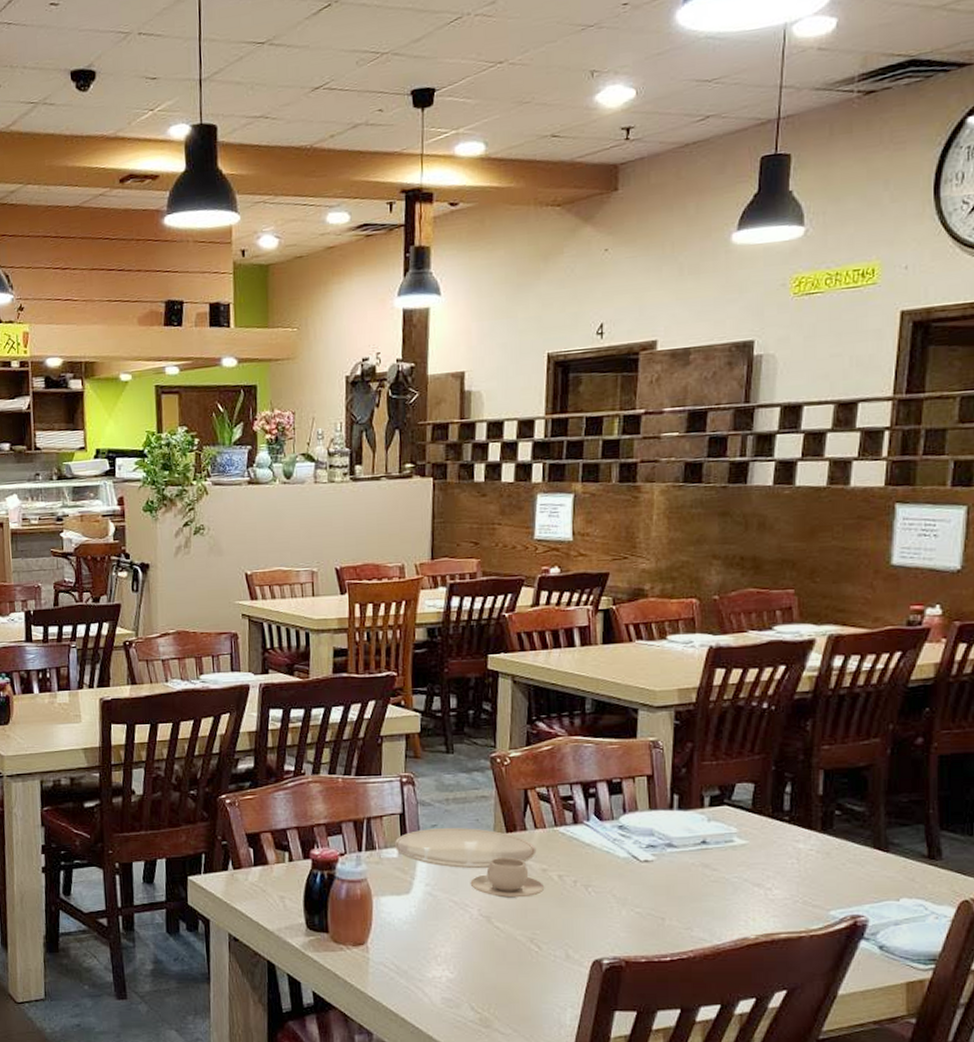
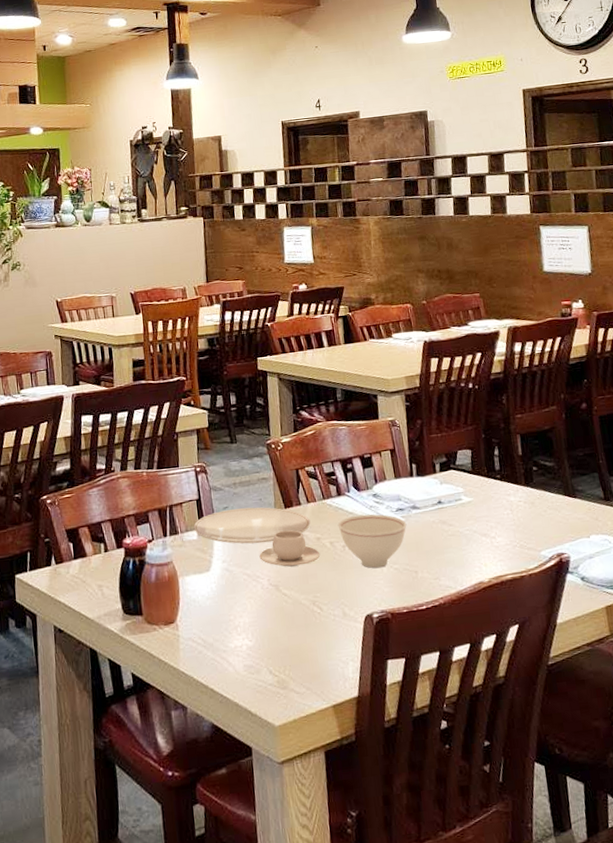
bowl: none [570,848,658,910] -> present [337,514,407,568]

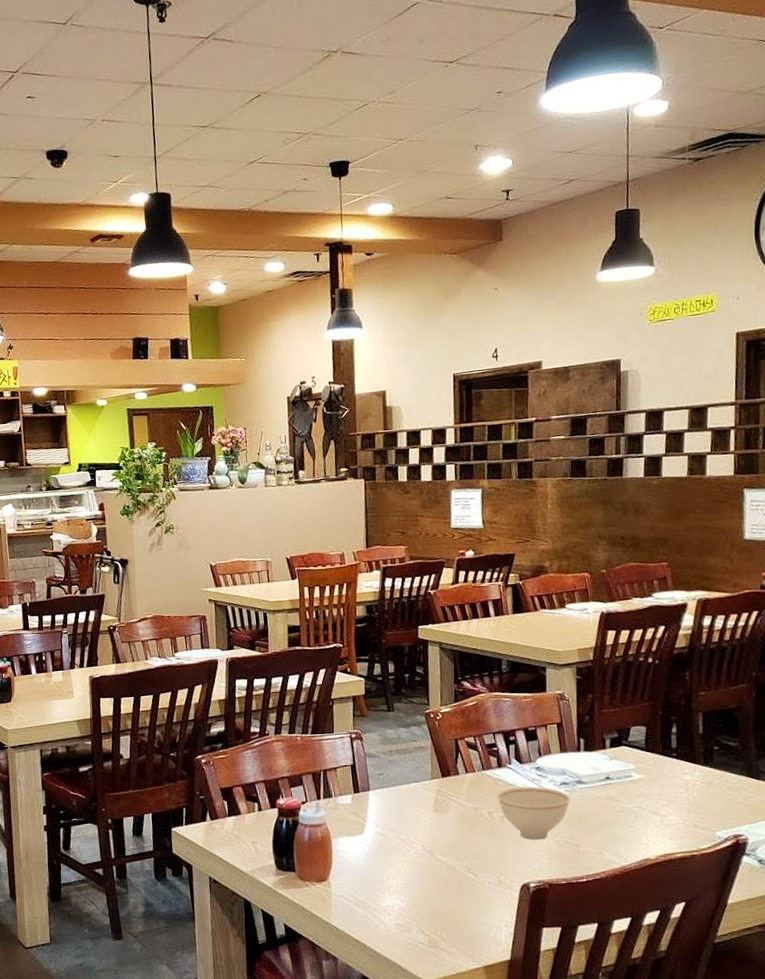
plate: present [193,507,311,544] -> none [347,775,469,810]
teacup: present [259,530,321,567] -> none [414,798,478,834]

